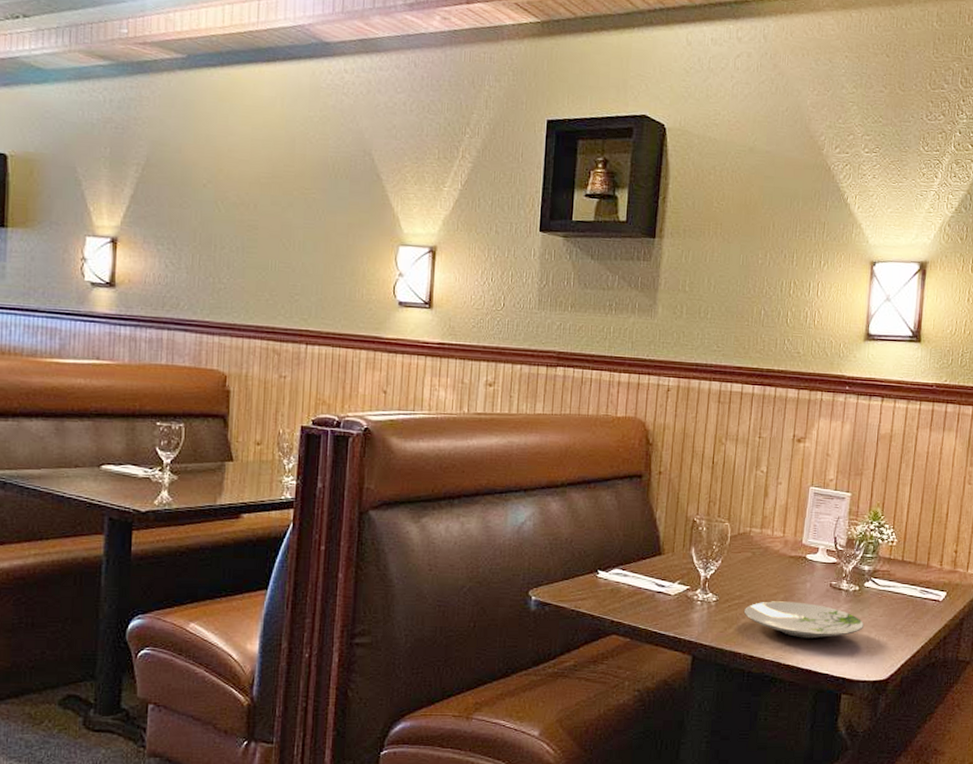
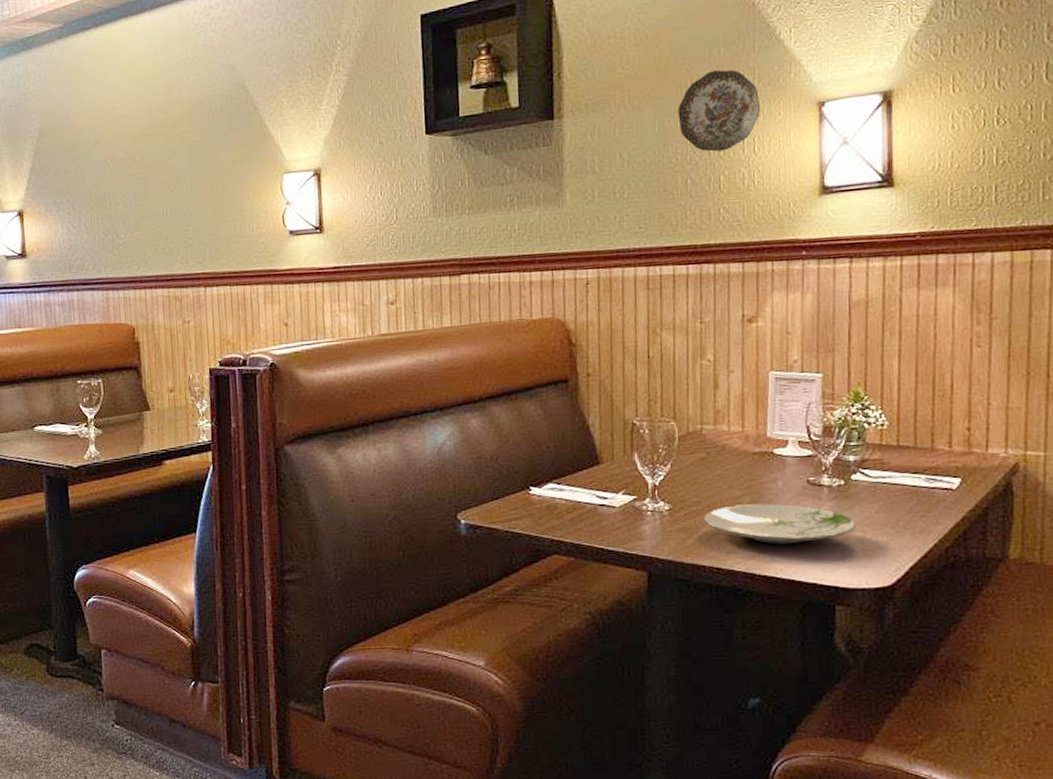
decorative plate: none [759,219,826,290] -> present [677,70,760,152]

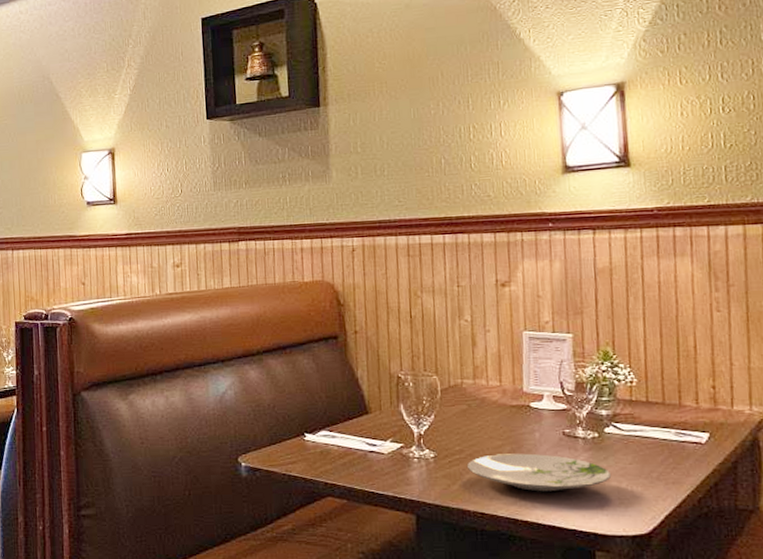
decorative plate: present [677,70,760,152] -> none [430,64,505,135]

